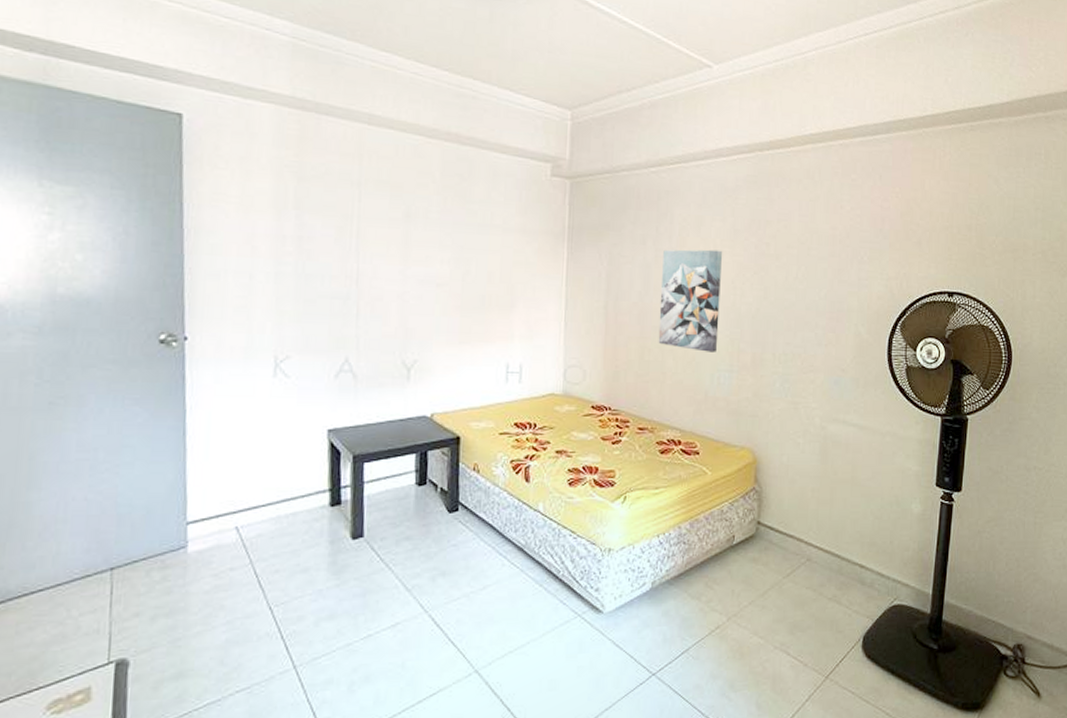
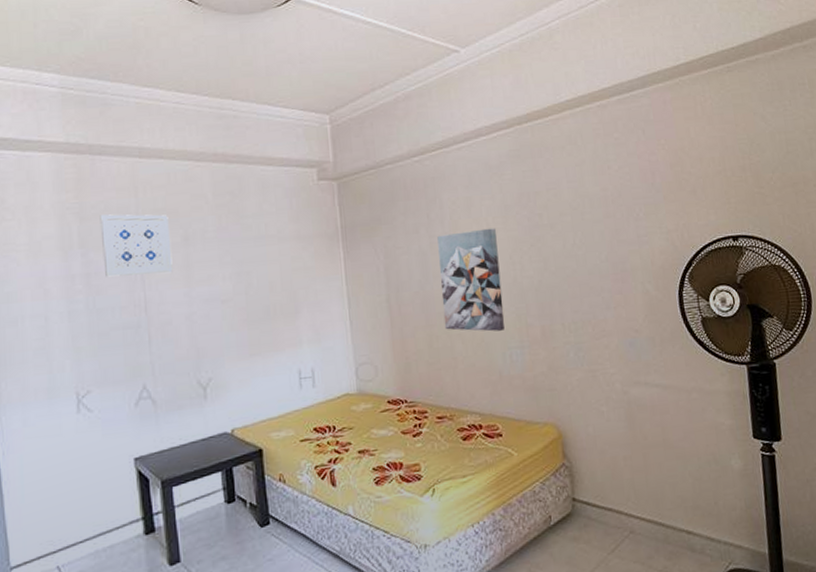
wall art: none [318,178,392,249] -> present [99,214,173,277]

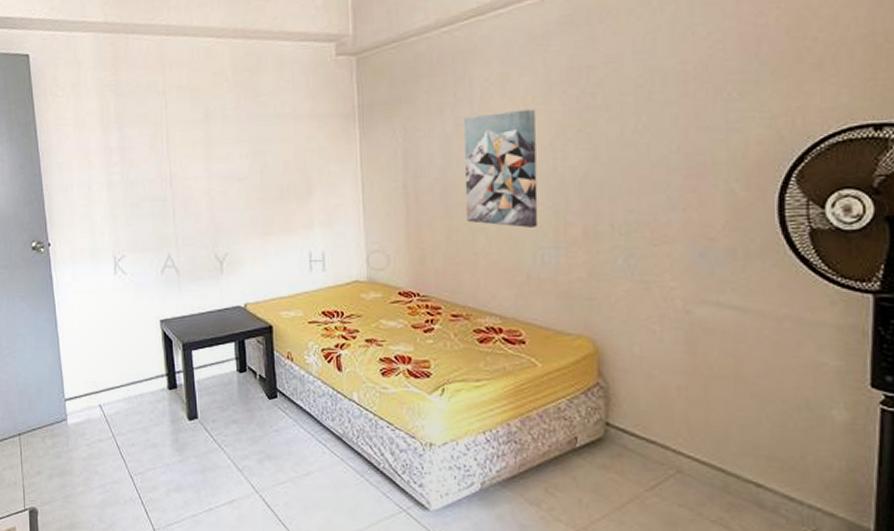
wall art: present [99,214,173,277] -> none [132,91,195,151]

